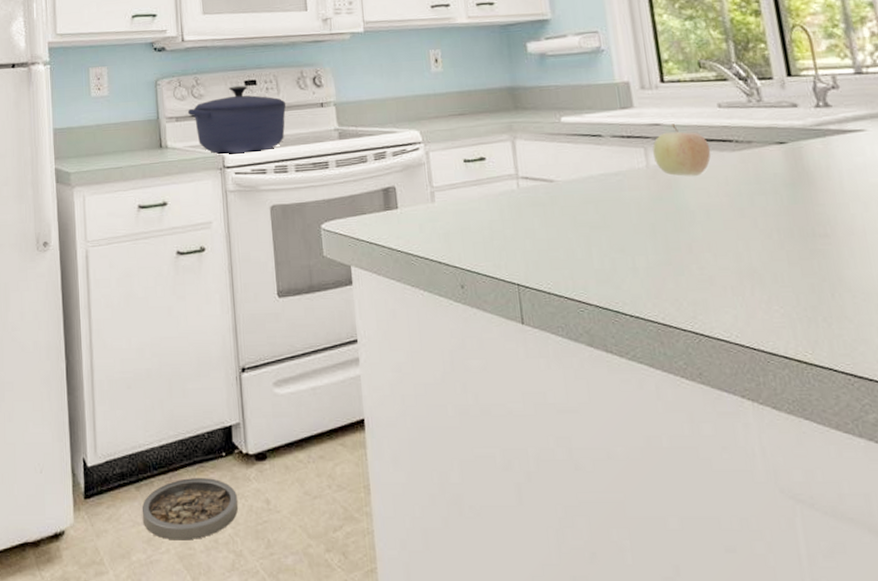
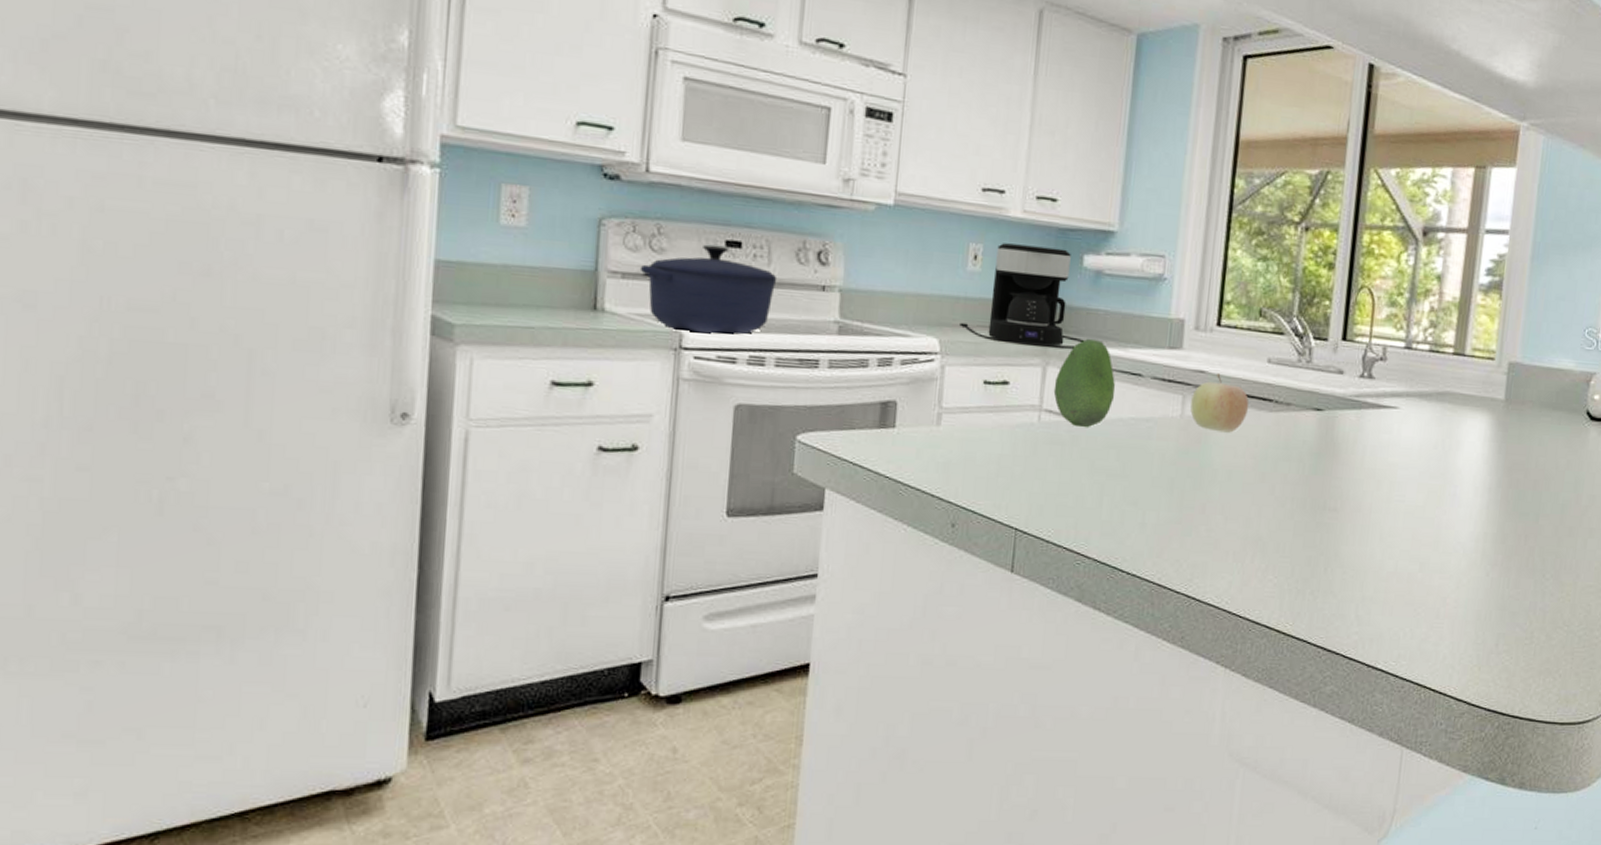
pet bowl: present [142,478,238,541] -> none [504,720,636,791]
coffee maker: none [434,41,544,126] -> present [959,243,1085,350]
fruit: none [524,111,581,189] -> present [1053,338,1116,428]

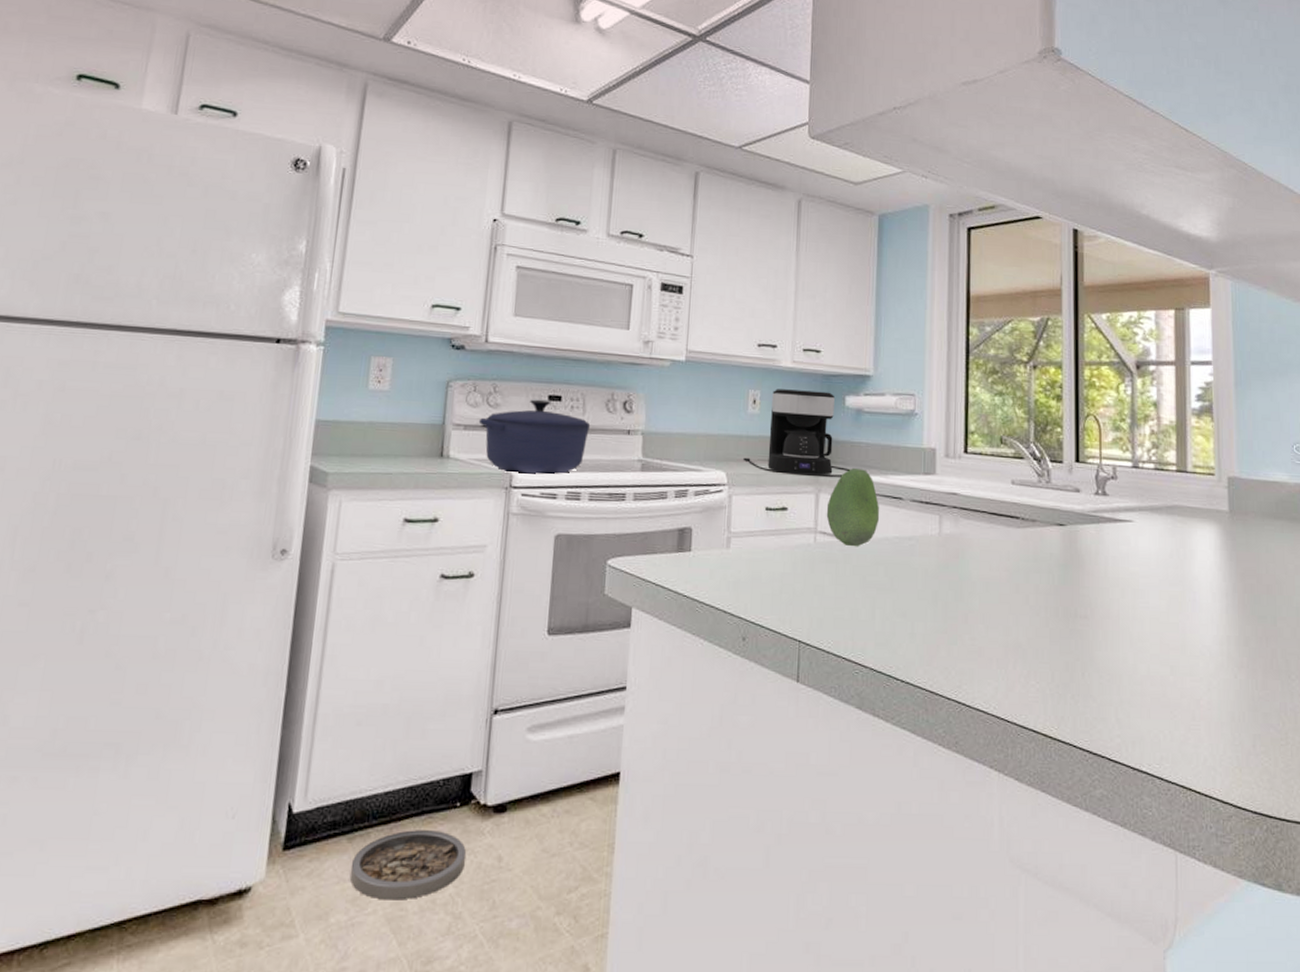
pet bowl: none [504,720,636,791] -> present [349,830,466,900]
fruit: present [1190,373,1249,434] -> none [947,495,999,549]

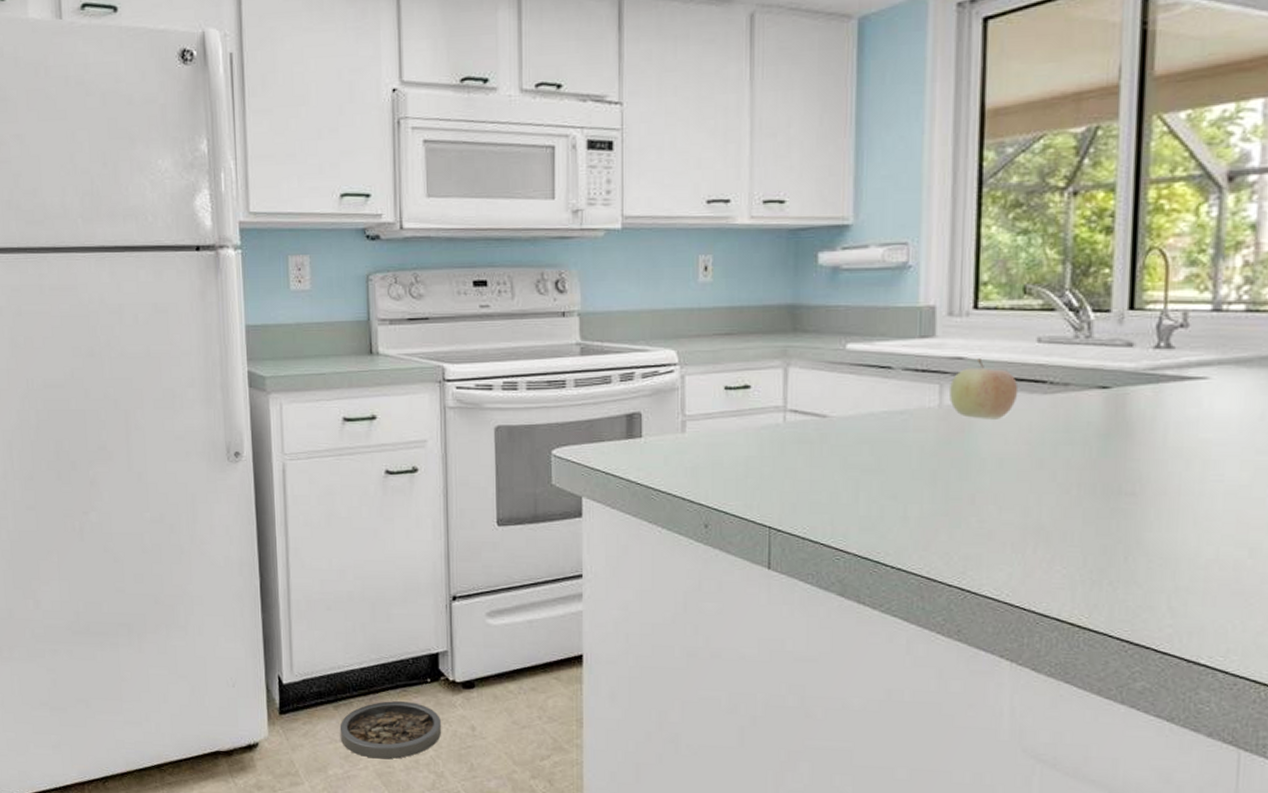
cooking pot: present [478,399,591,475] -> none [403,286,521,366]
coffee maker: present [743,389,851,478] -> none [696,249,827,350]
fruit: present [826,467,880,547] -> none [797,335,864,425]
fruit: none [947,495,999,549] -> present [950,358,1019,421]

